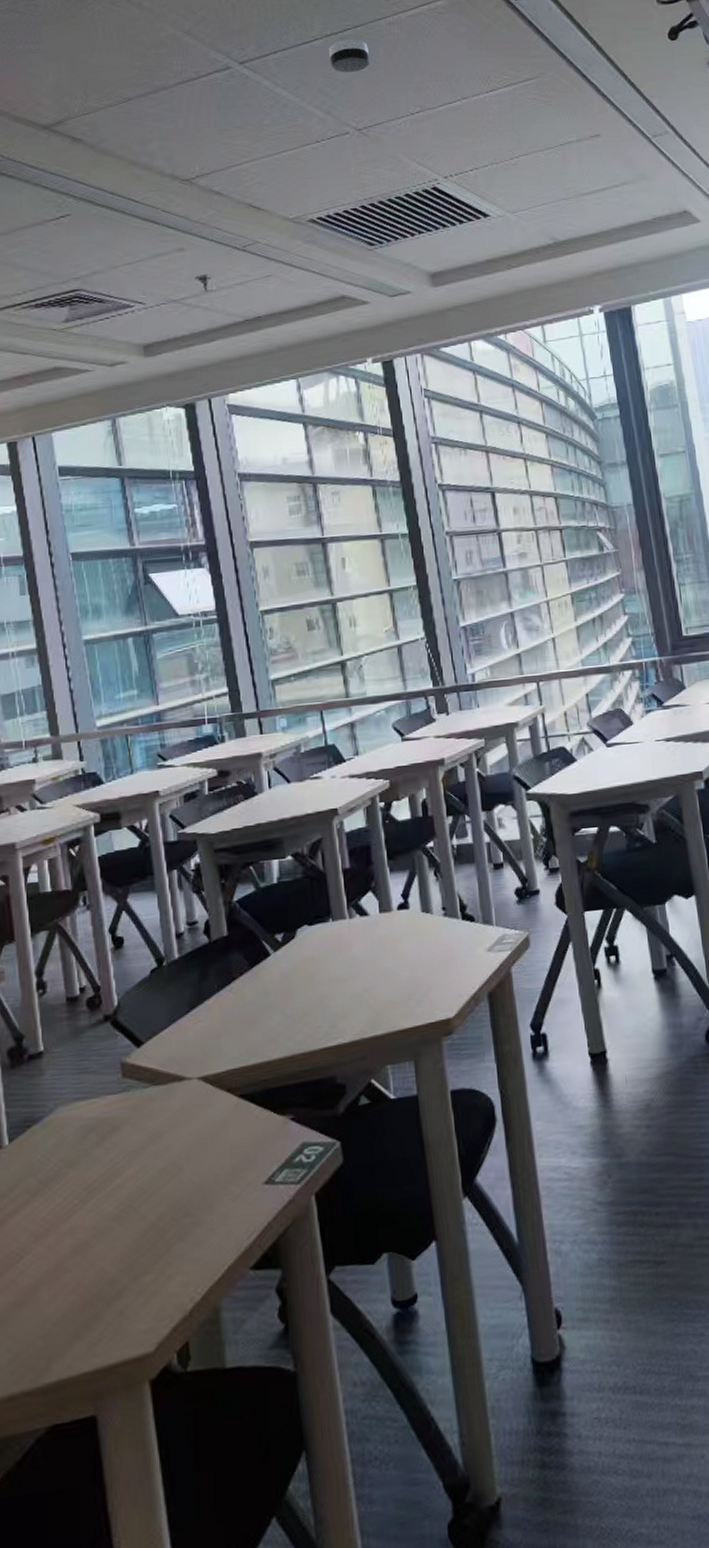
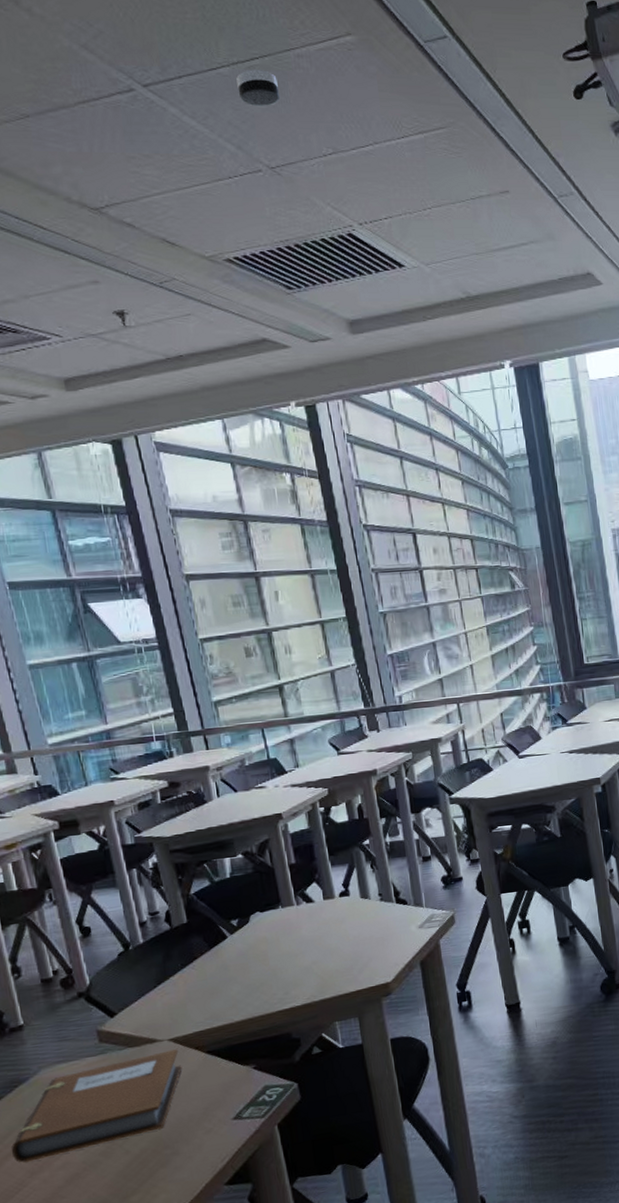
notebook: none [18,1090,211,1223] -> present [12,1049,182,1163]

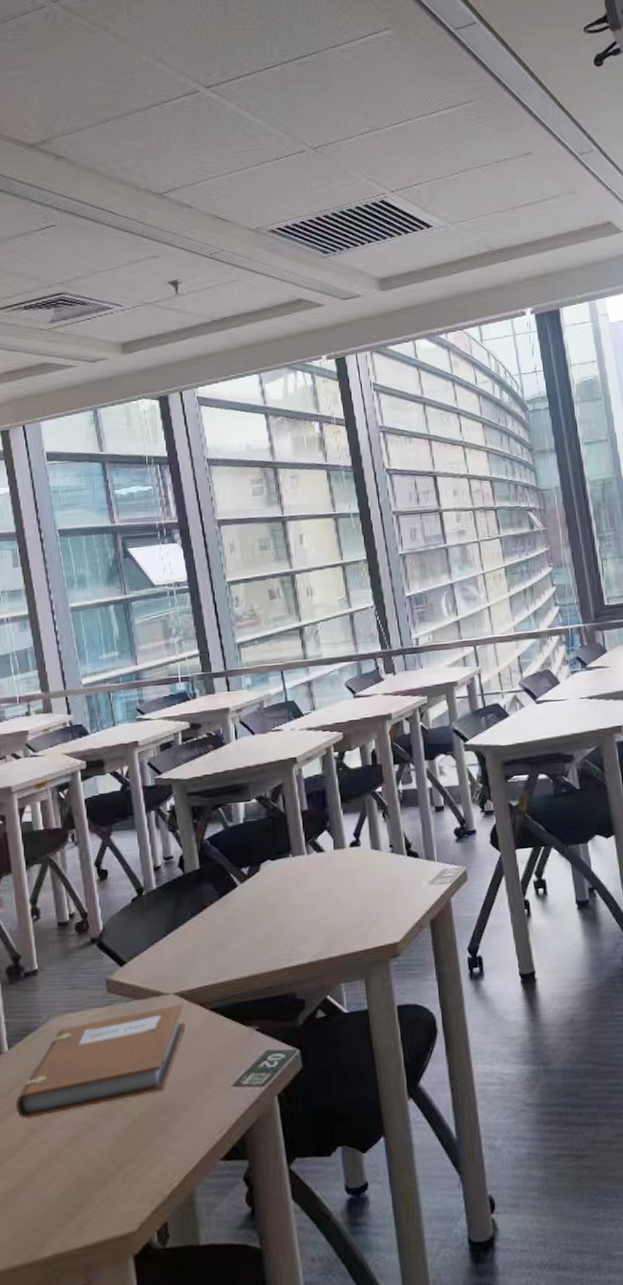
smoke detector: present [236,69,281,107] -> none [287,65,325,97]

